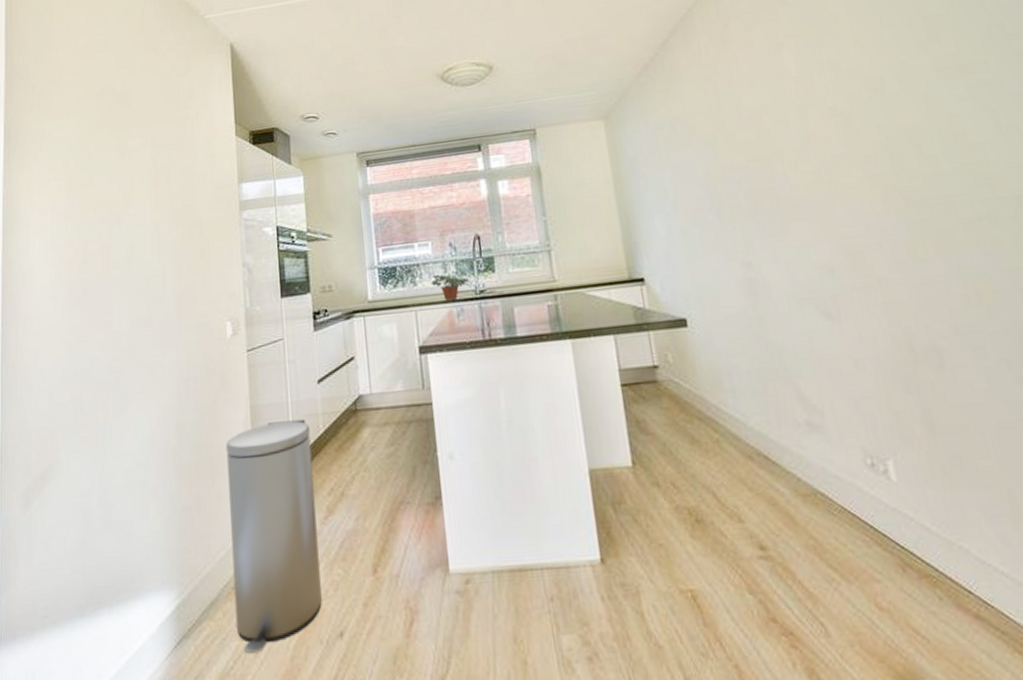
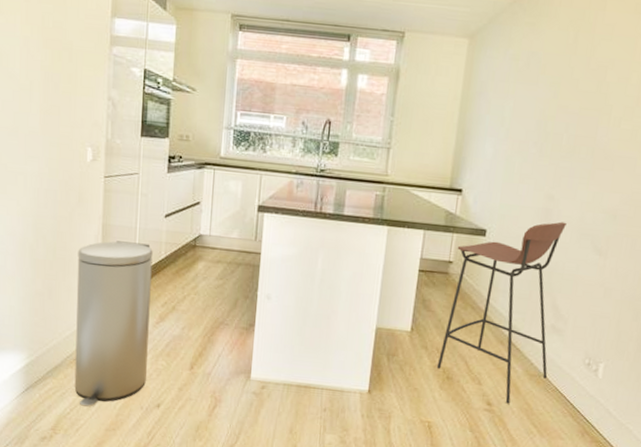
potted plant: present [431,272,475,302] -> none [280,146,318,173]
bar stool: none [658,289,826,543] -> present [436,221,567,404]

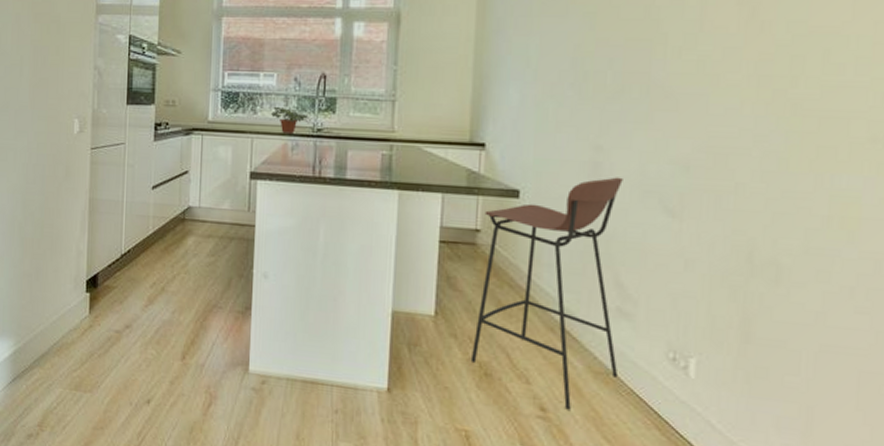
pedal bin: present [74,241,153,407] -> none [61,216,140,401]
potted plant: none [280,146,318,173] -> present [271,106,314,135]

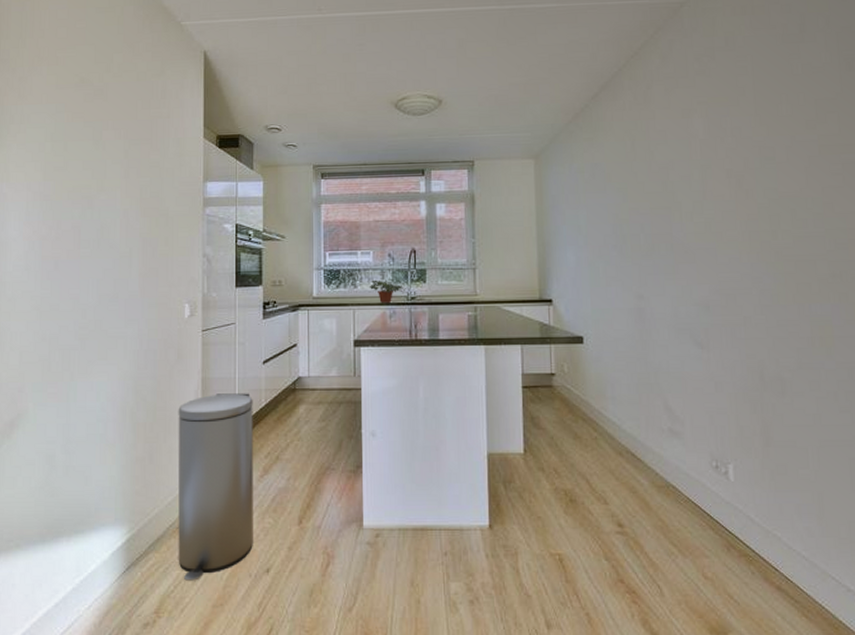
pedal bin: none [61,216,140,401] -> present [177,393,253,581]
bar stool: present [470,177,623,410] -> none [557,319,677,523]

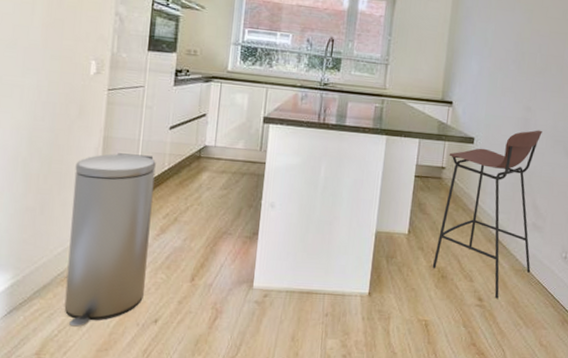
potted plant: present [370,279,407,304] -> none [285,62,322,87]
bar stool: none [557,319,677,523] -> present [432,130,542,299]

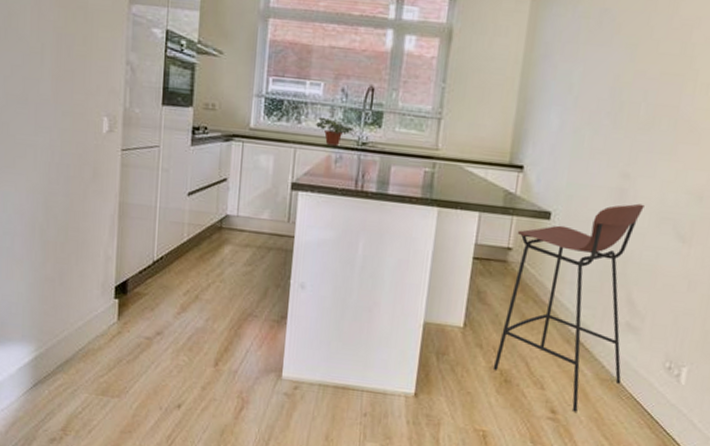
pedal bin: present [64,153,156,327] -> none [87,221,174,406]
potted plant: none [285,62,322,87] -> present [316,116,359,147]

